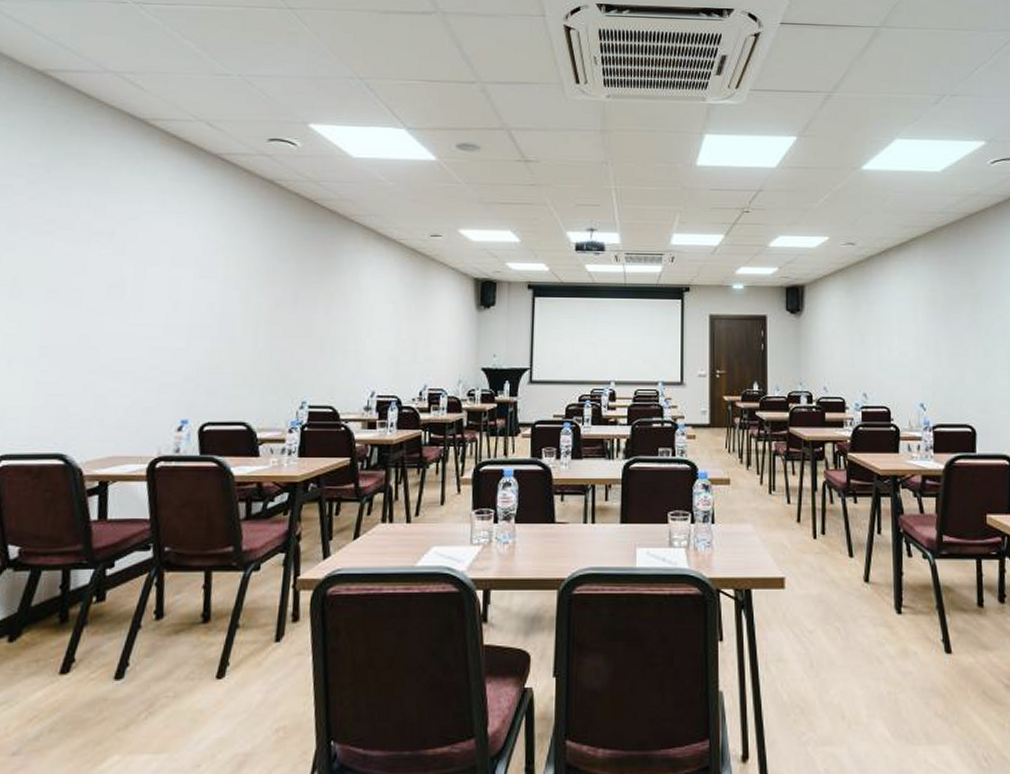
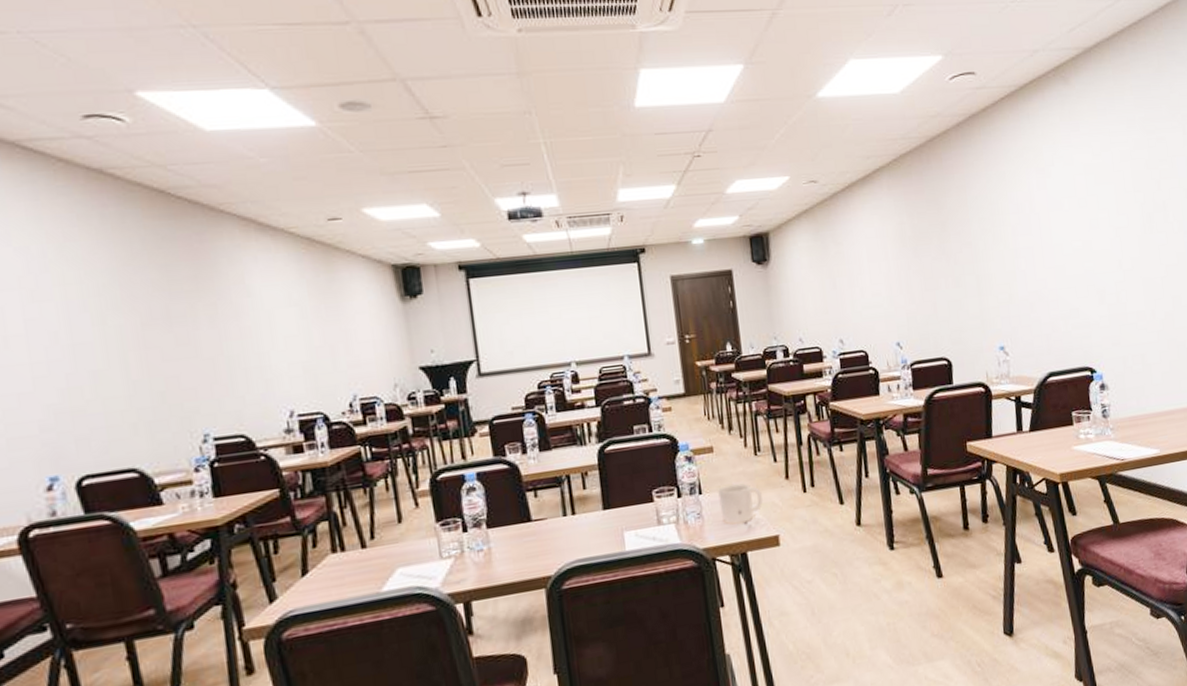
mug: none [730,519,772,559] -> present [718,483,763,525]

